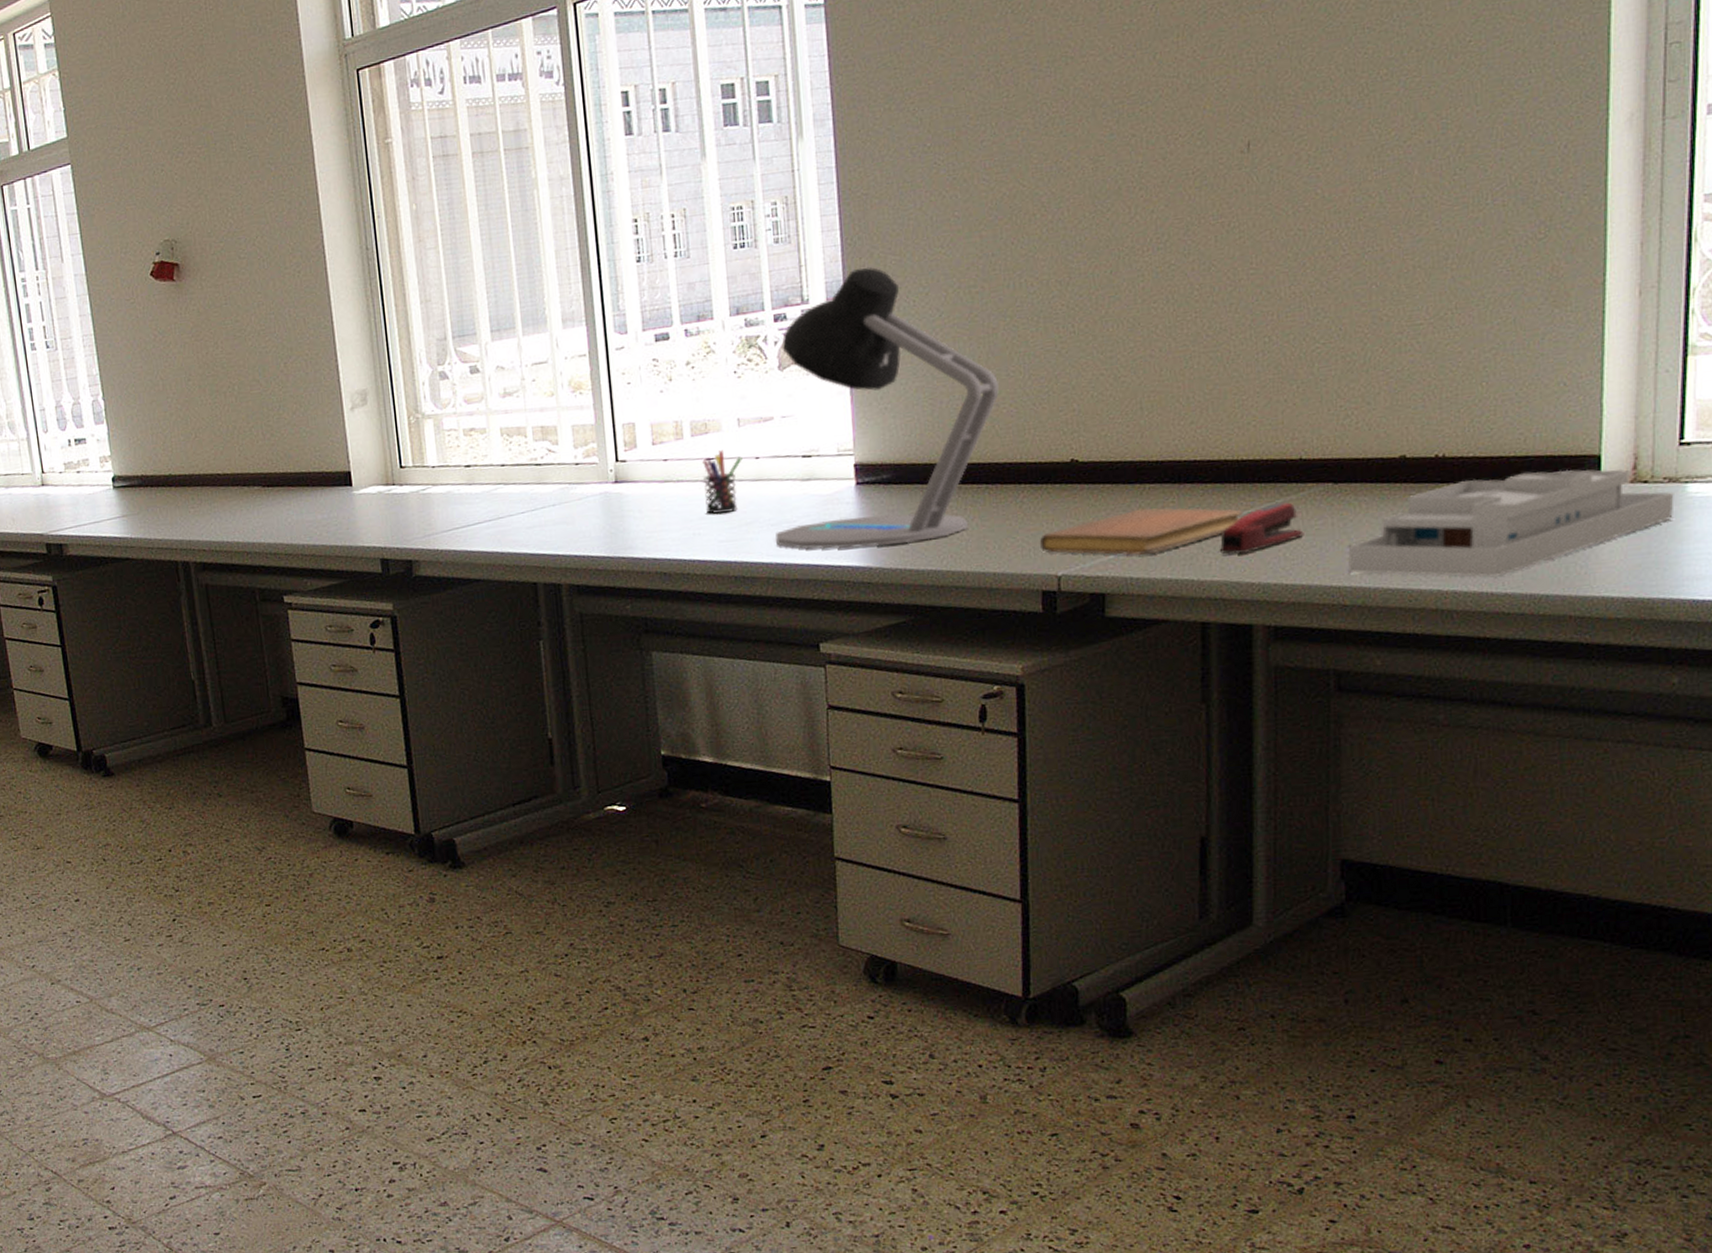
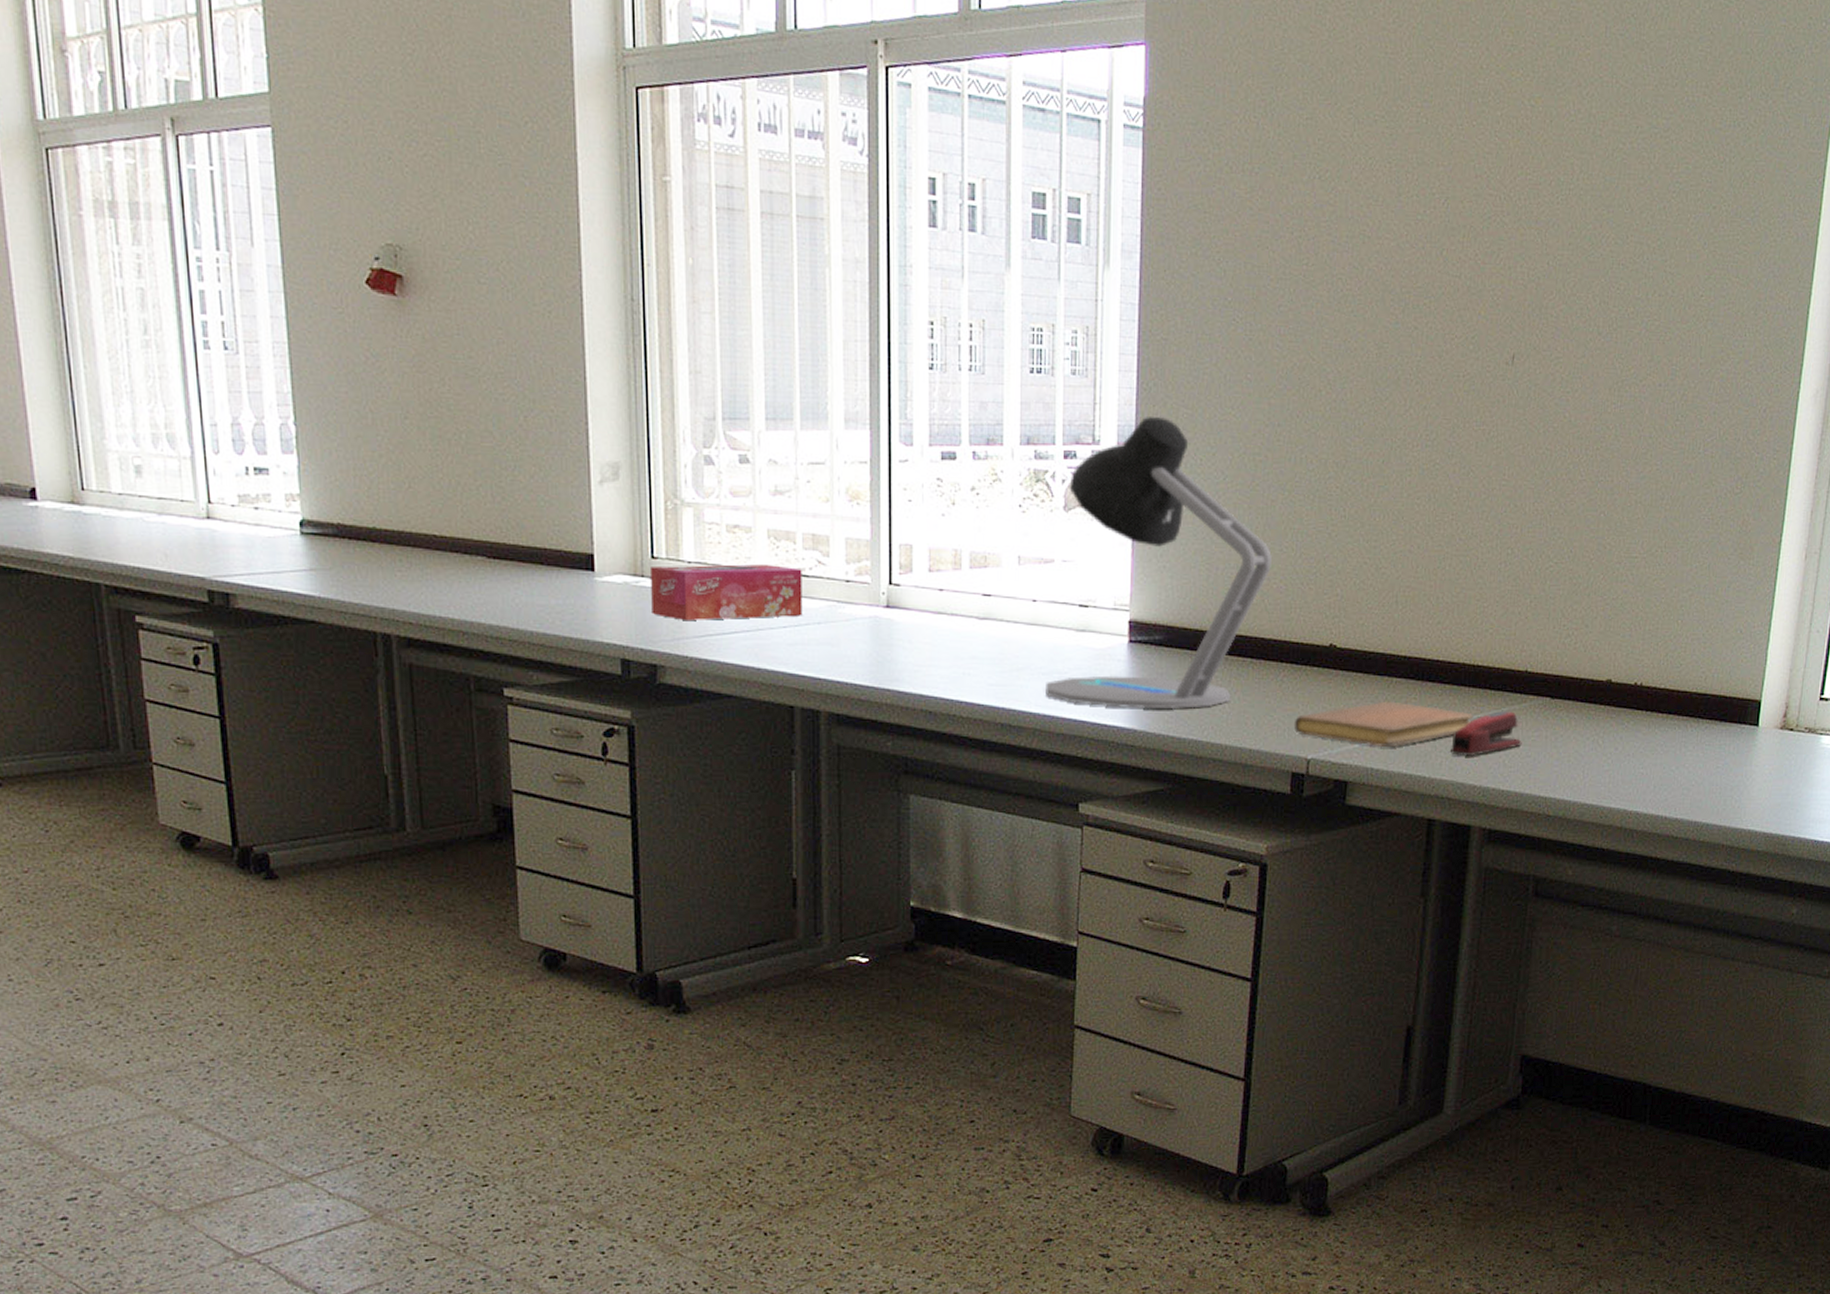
tissue box: none [399,458,538,519] -> present [649,563,803,620]
pen holder: present [702,450,743,515] -> none [978,587,1020,656]
desk organizer: present [1347,468,1674,578] -> none [1554,708,1811,802]

